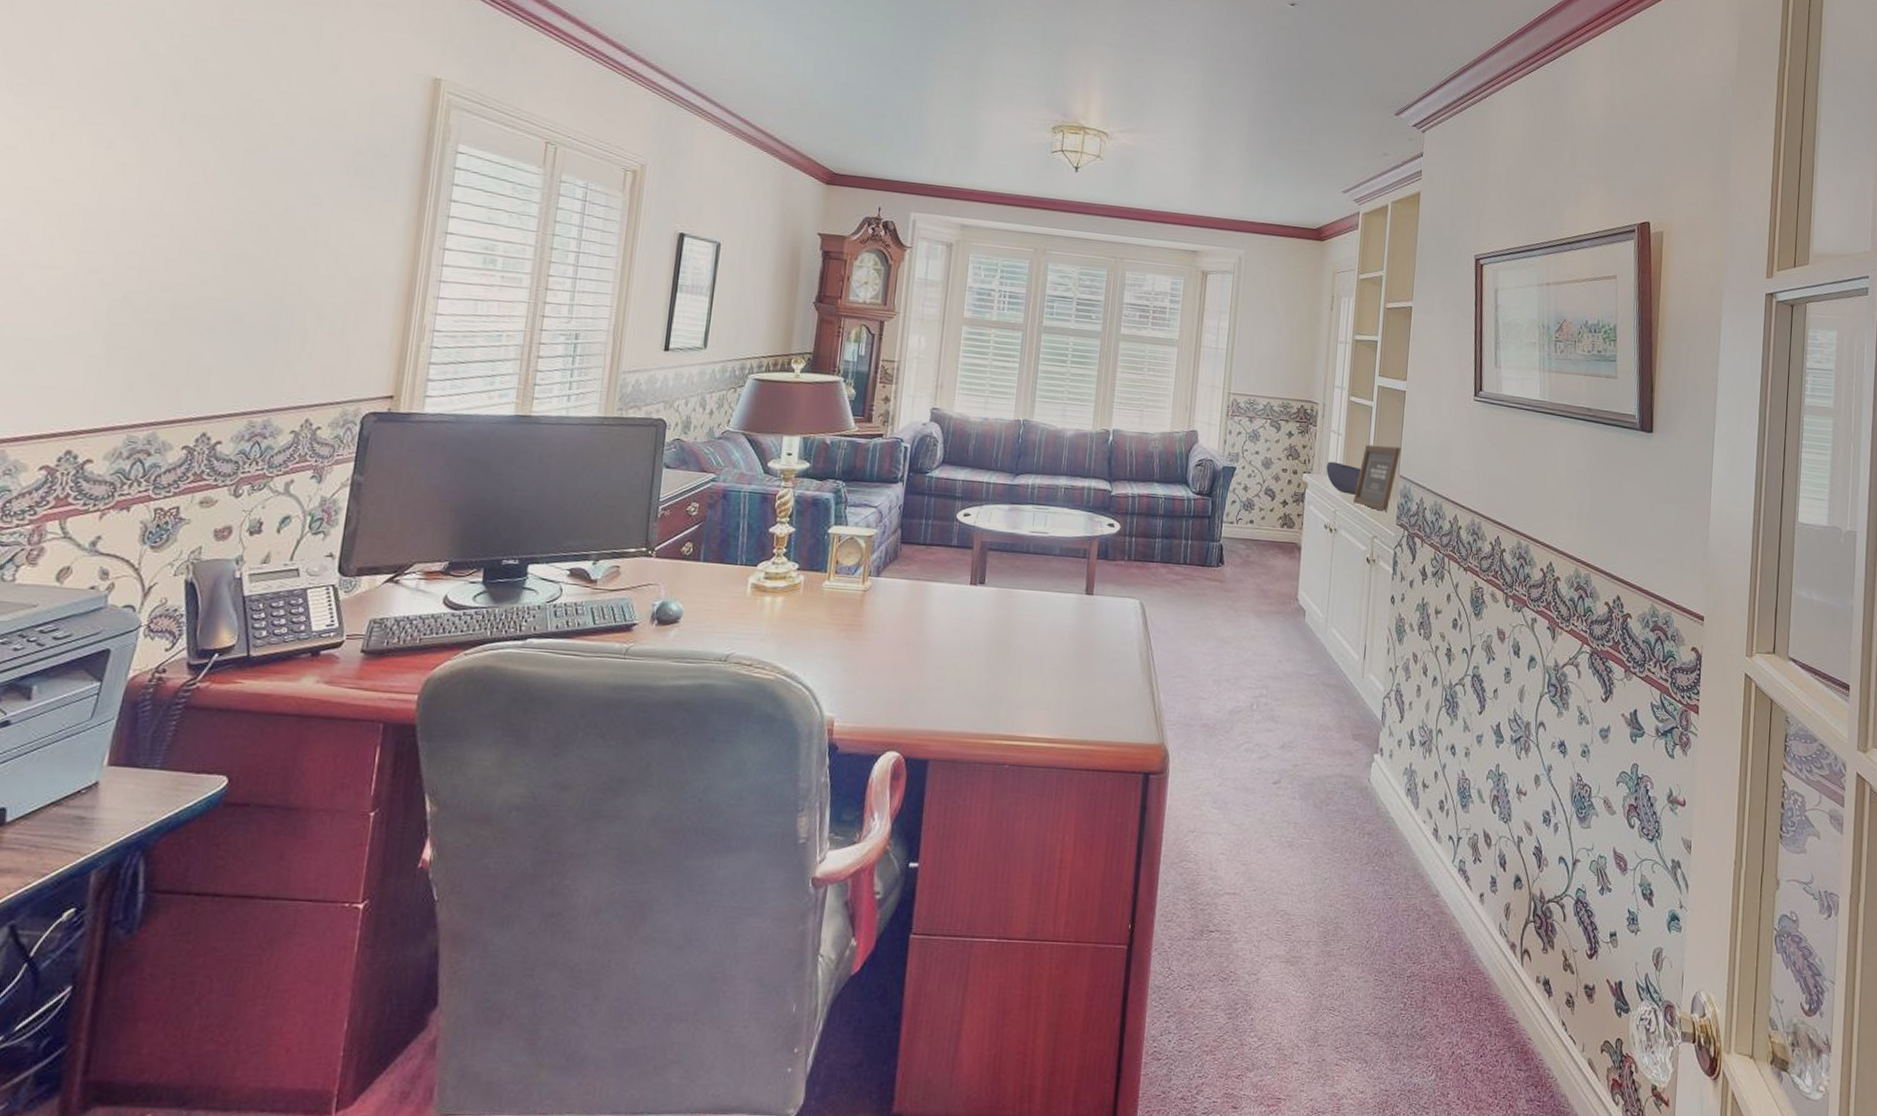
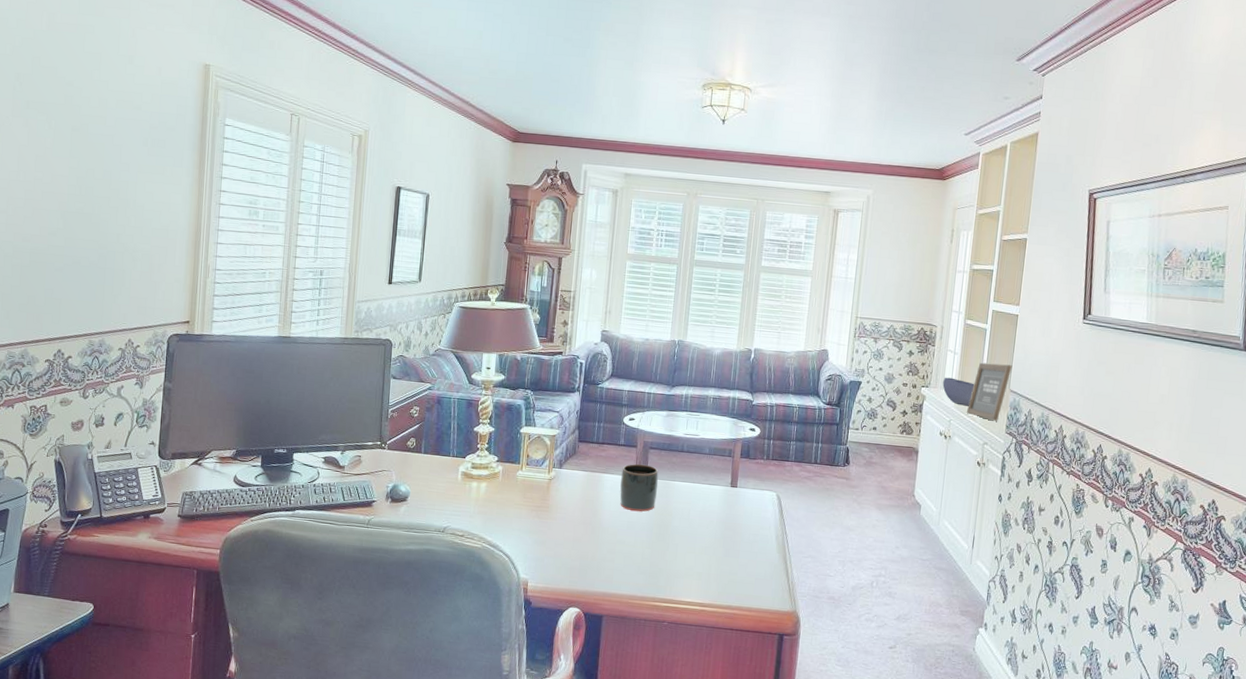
mug: none [951,568,999,628] -> present [620,463,659,512]

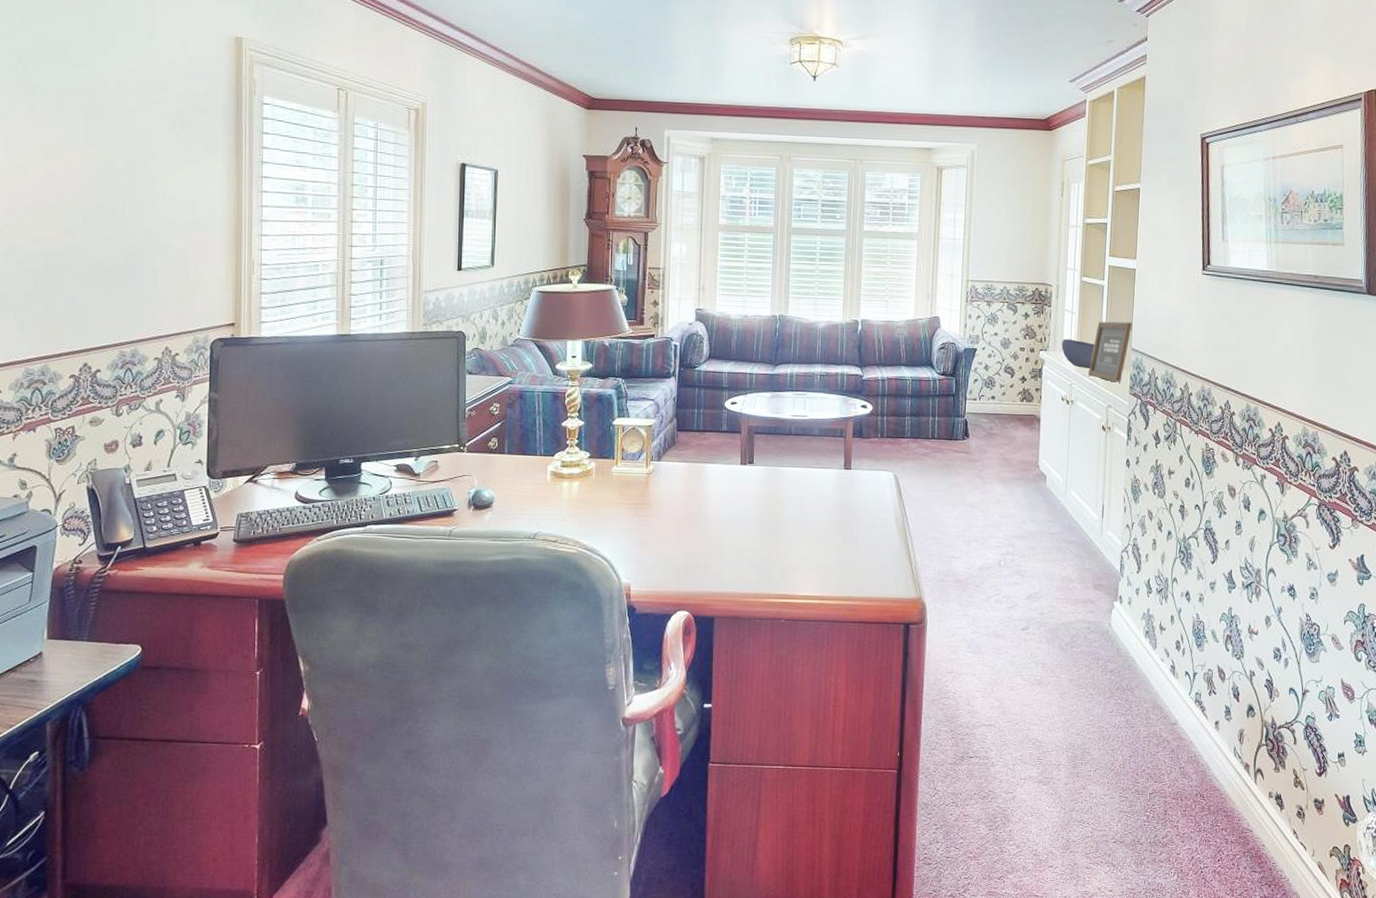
mug: present [620,463,659,512] -> none [725,450,767,502]

